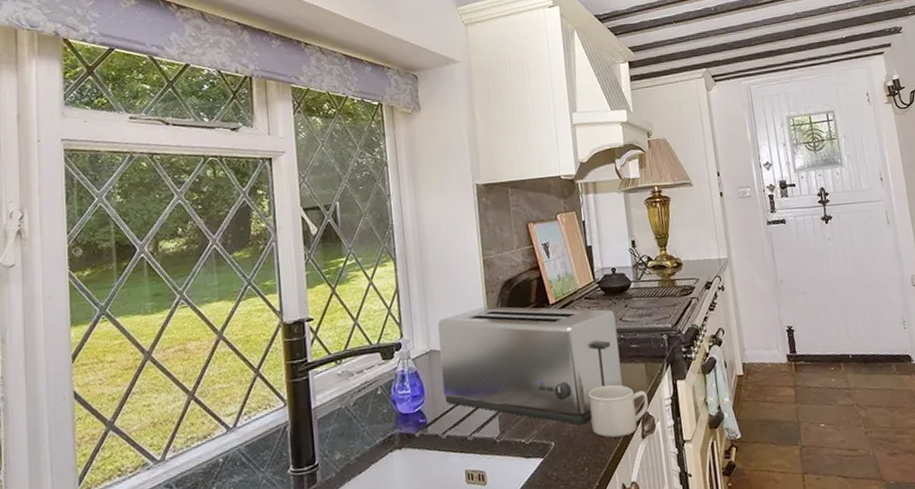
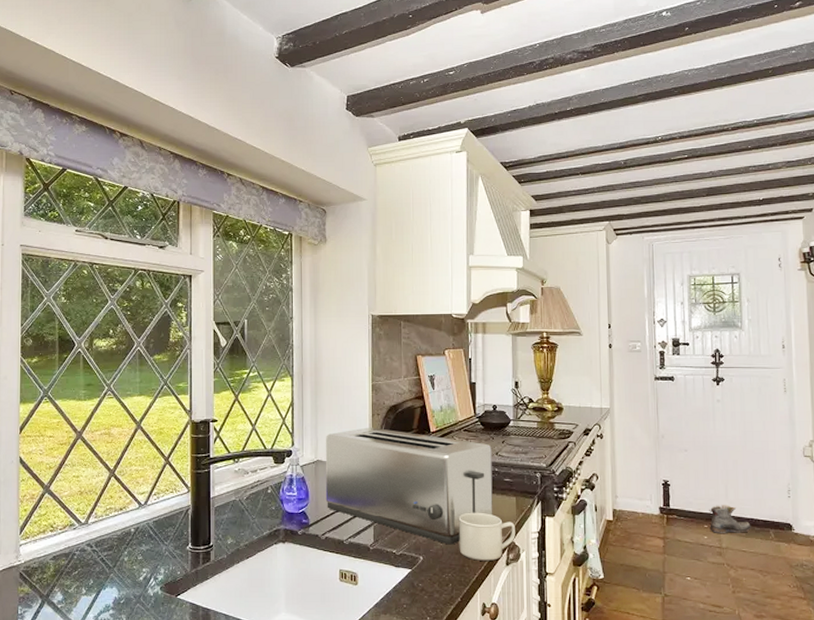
boot: none [833,343,875,375] -> present [709,504,751,534]

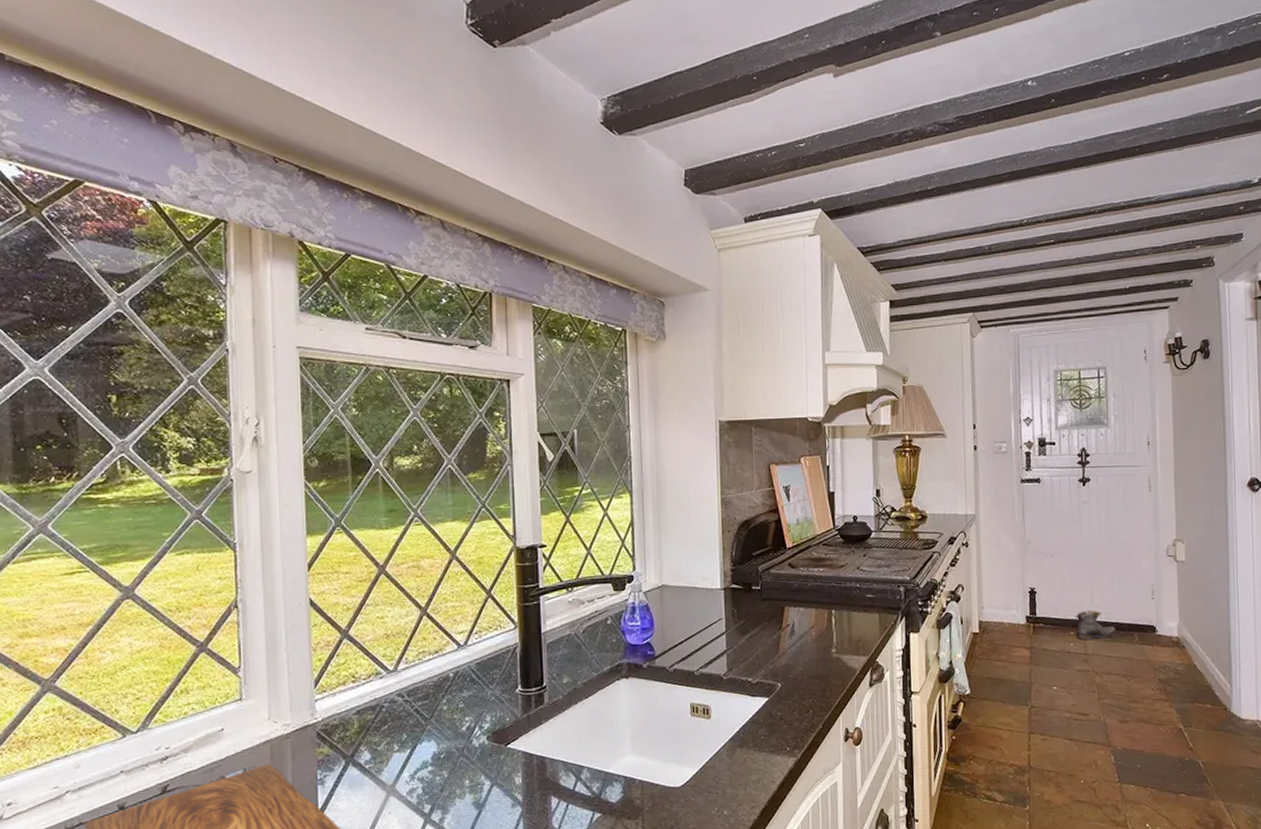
toaster: present [325,427,493,545] -> none [671,545,855,669]
mug: present [458,512,515,562] -> none [818,632,879,685]

